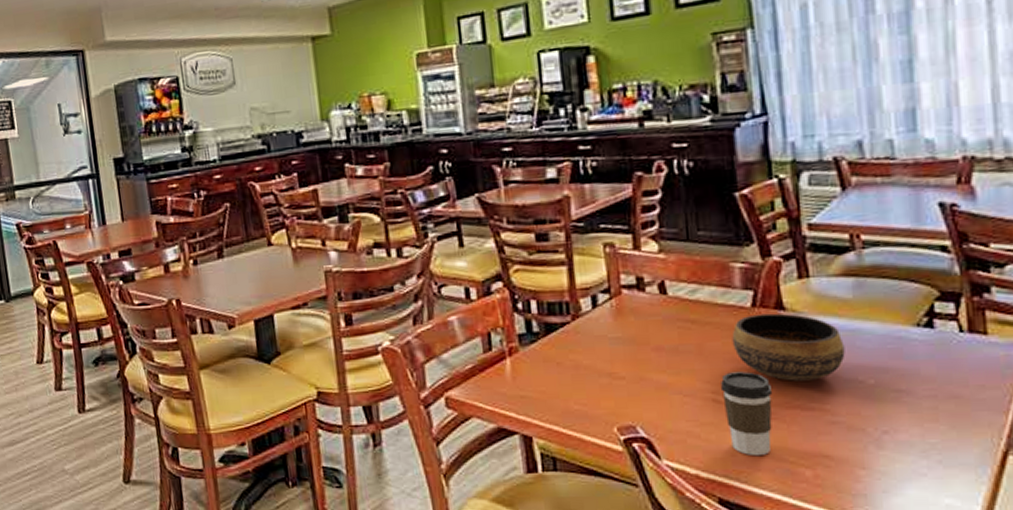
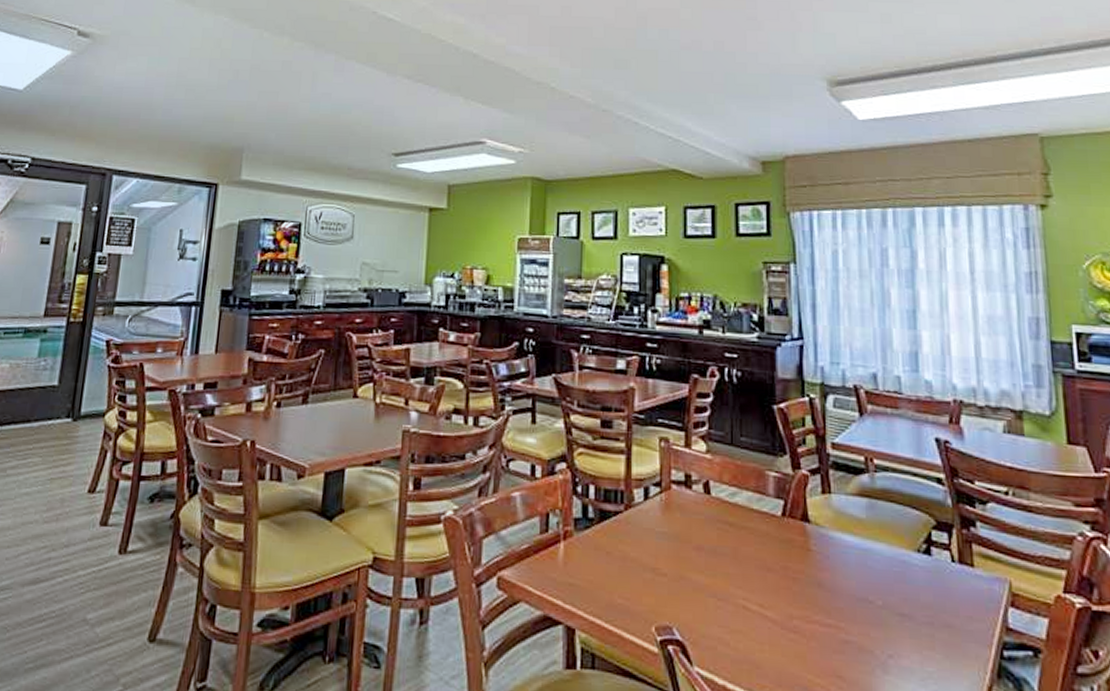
coffee cup: present [721,371,773,457] -> none [752,579,796,671]
bowl: present [731,313,846,381] -> none [763,523,859,596]

